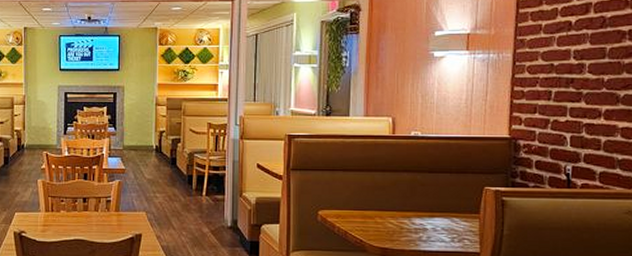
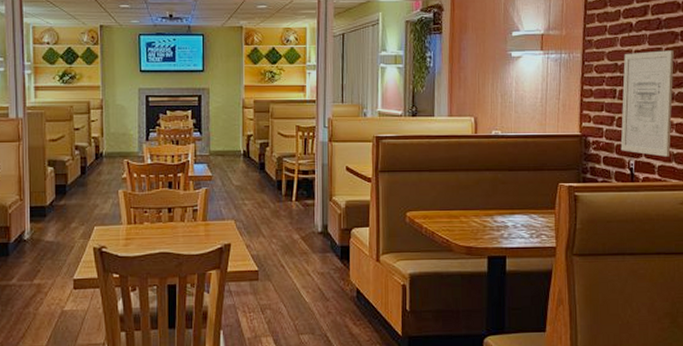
wall art: none [555,50,620,163] -> present [620,50,674,157]

